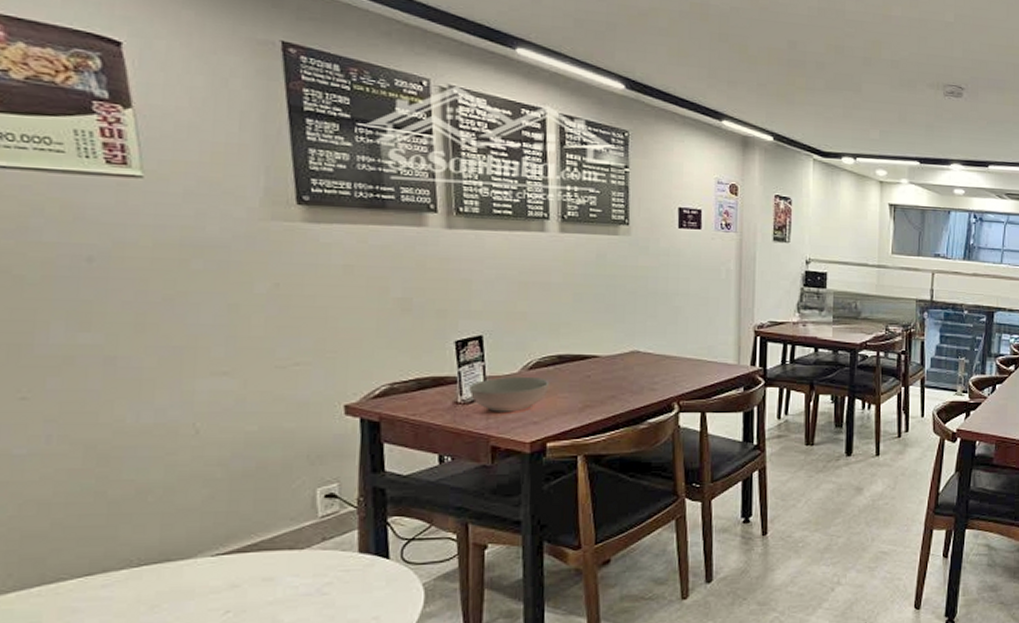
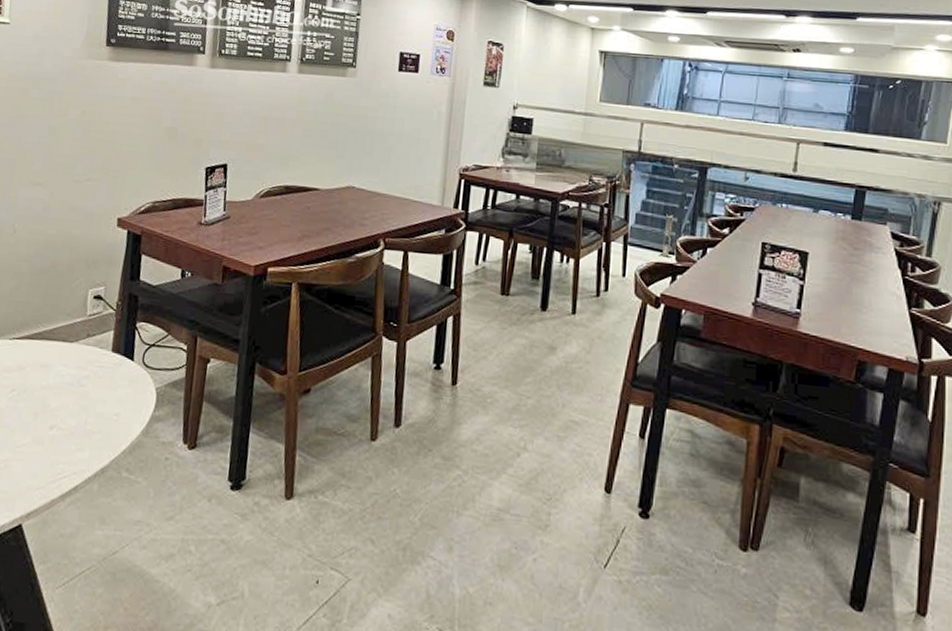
bowl: present [469,376,550,412] -> none [211,203,276,236]

